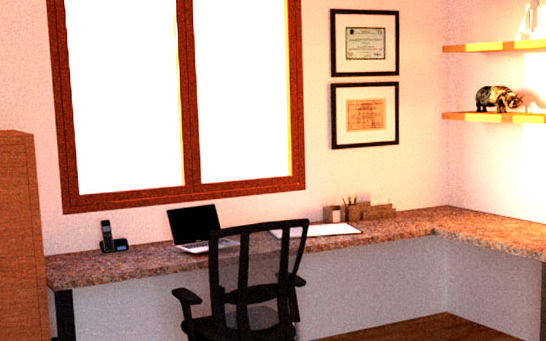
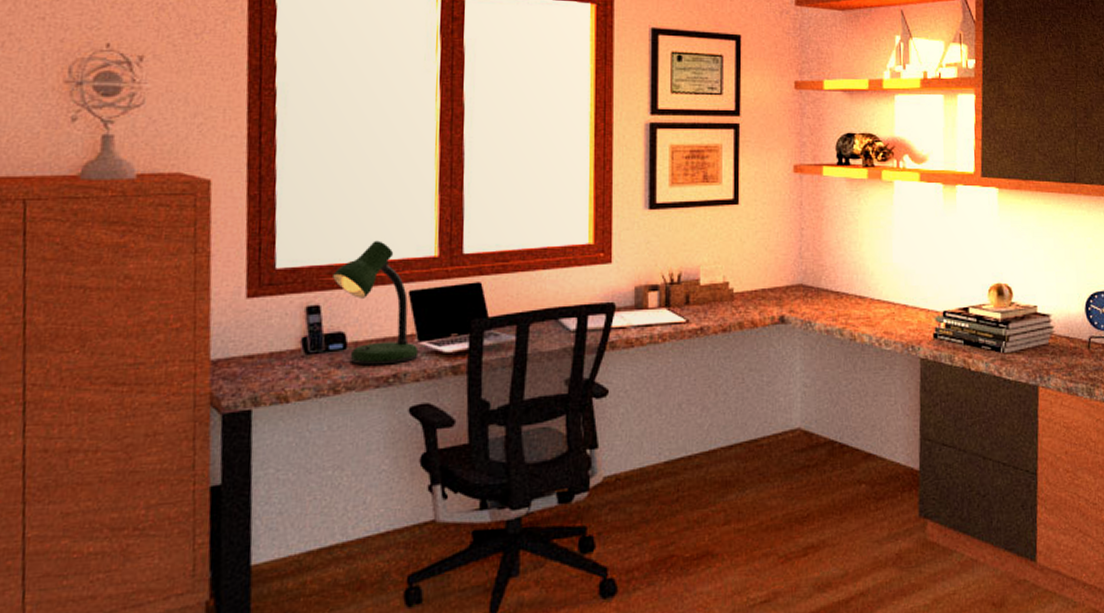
desk lamp: none [115,175,176,261] -> present [331,240,419,365]

